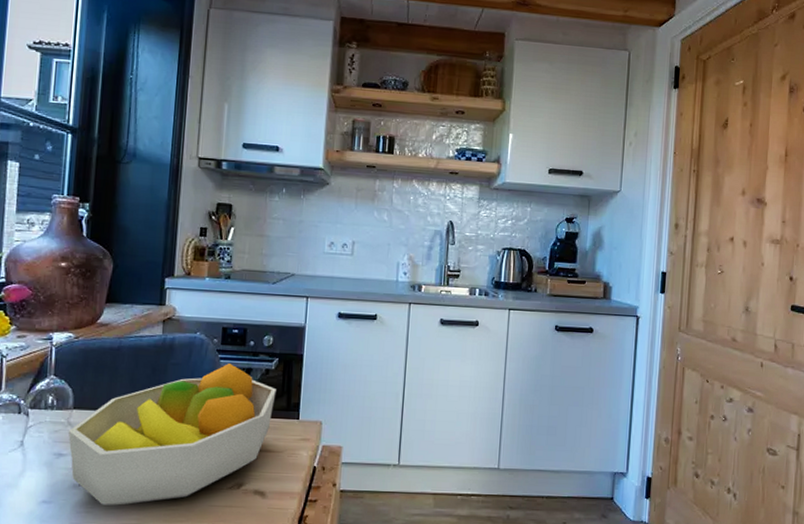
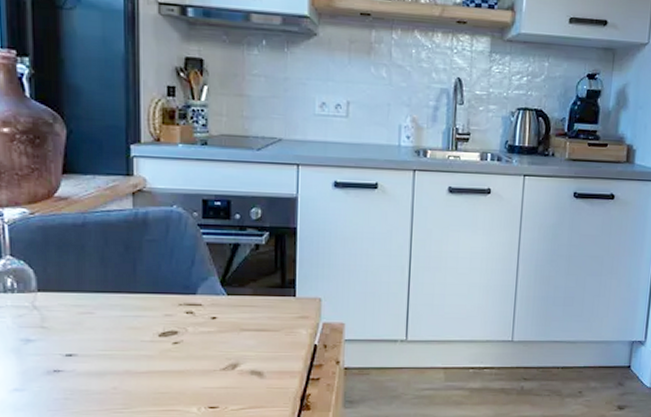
fruit bowl: present [68,363,276,506] -> none [34,239,268,391]

